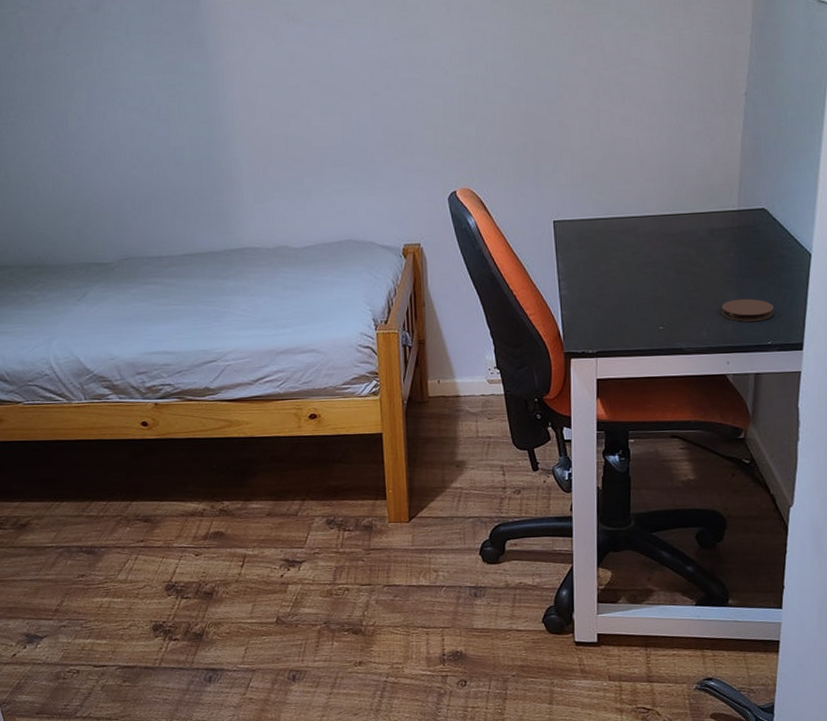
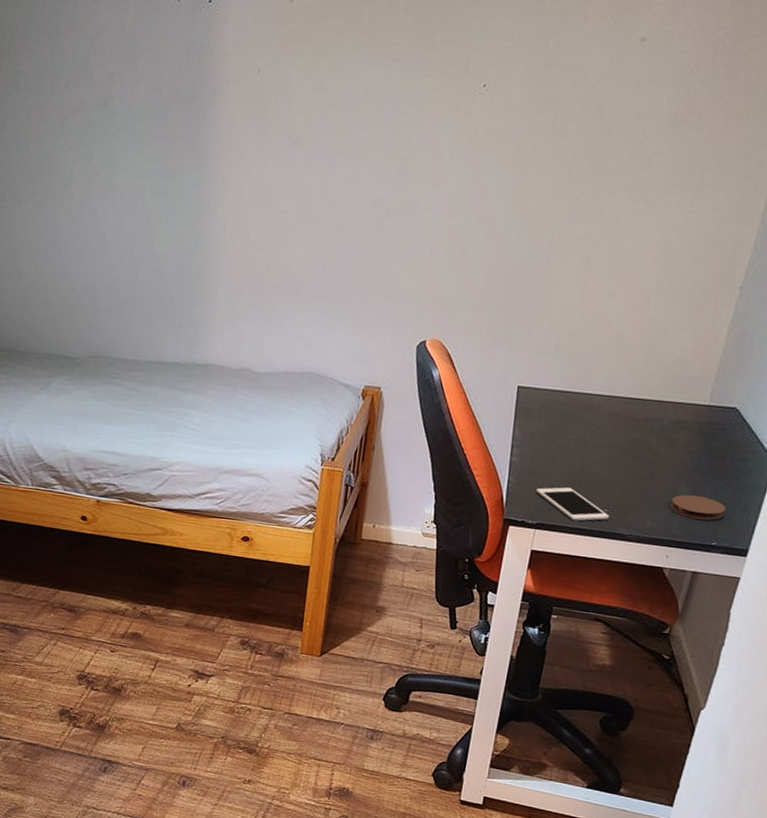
cell phone: none [591,312,665,343] -> present [536,487,609,521]

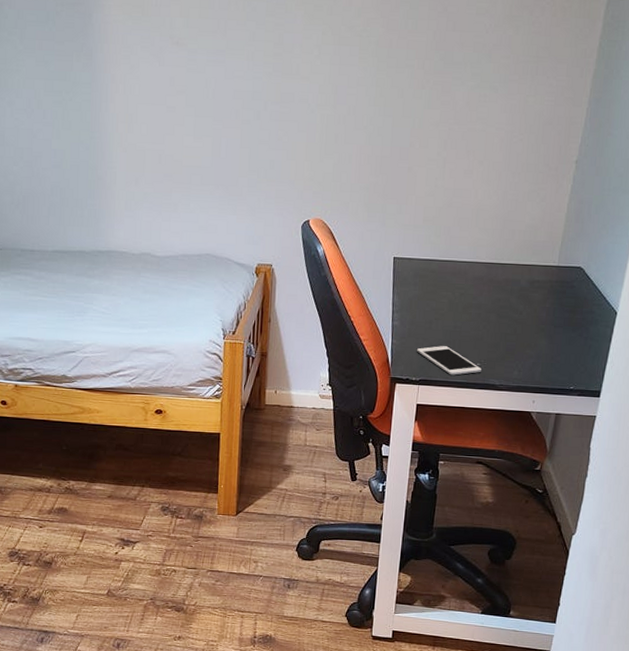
coaster: present [670,494,726,521] -> none [533,345,579,367]

